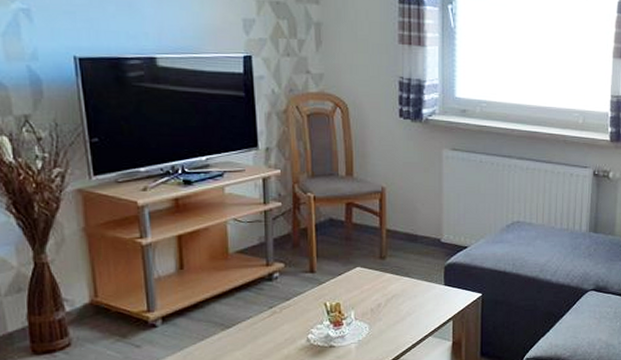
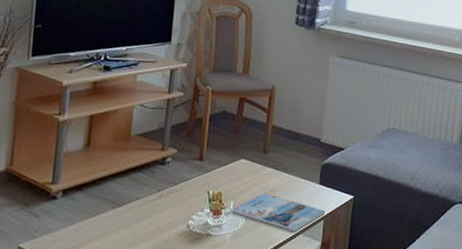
magazine: none [353,299,454,335] -> present [231,193,326,232]

